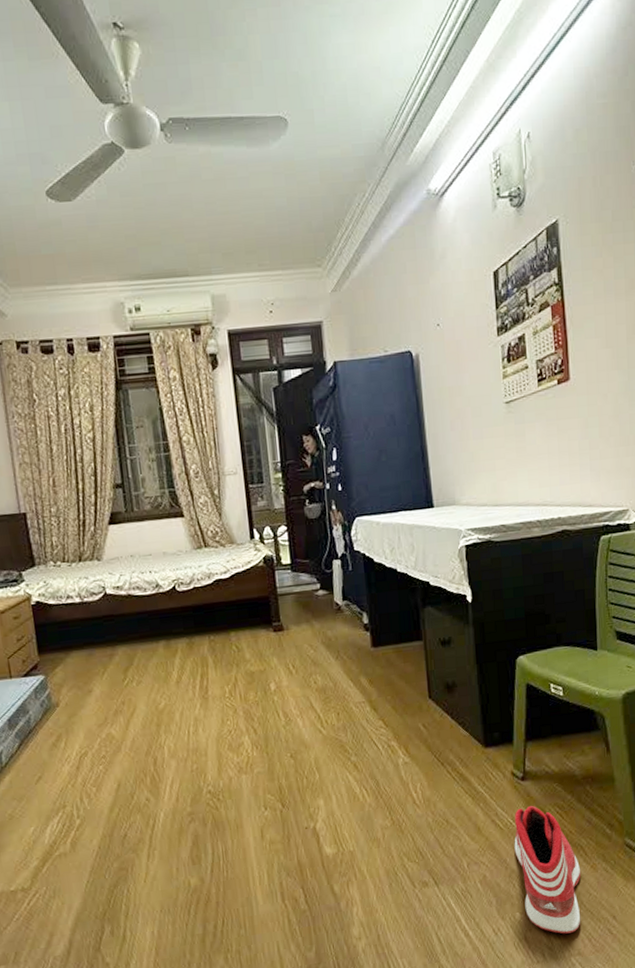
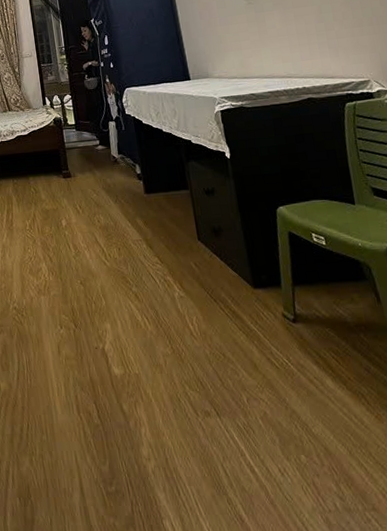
sneaker: present [514,805,581,934] -> none [289,347,372,485]

